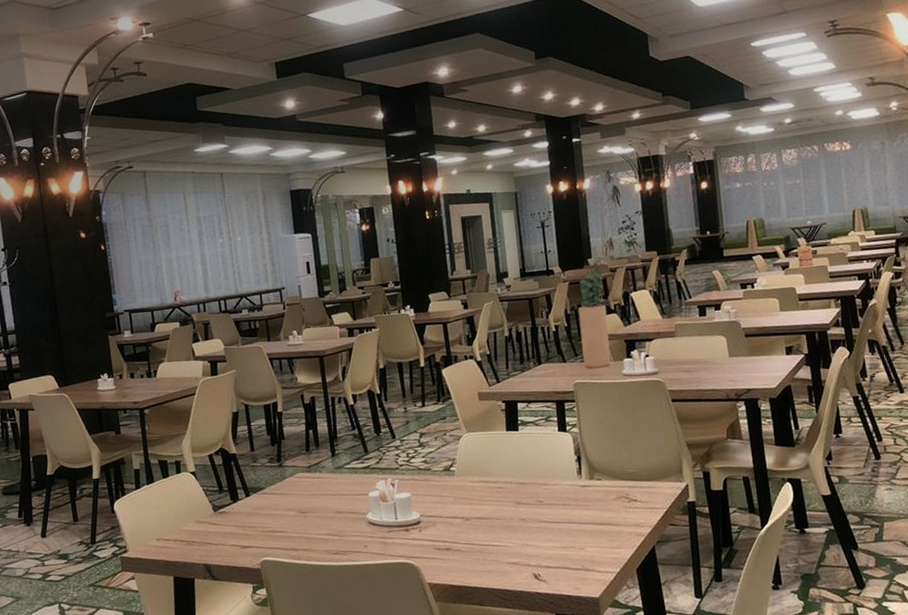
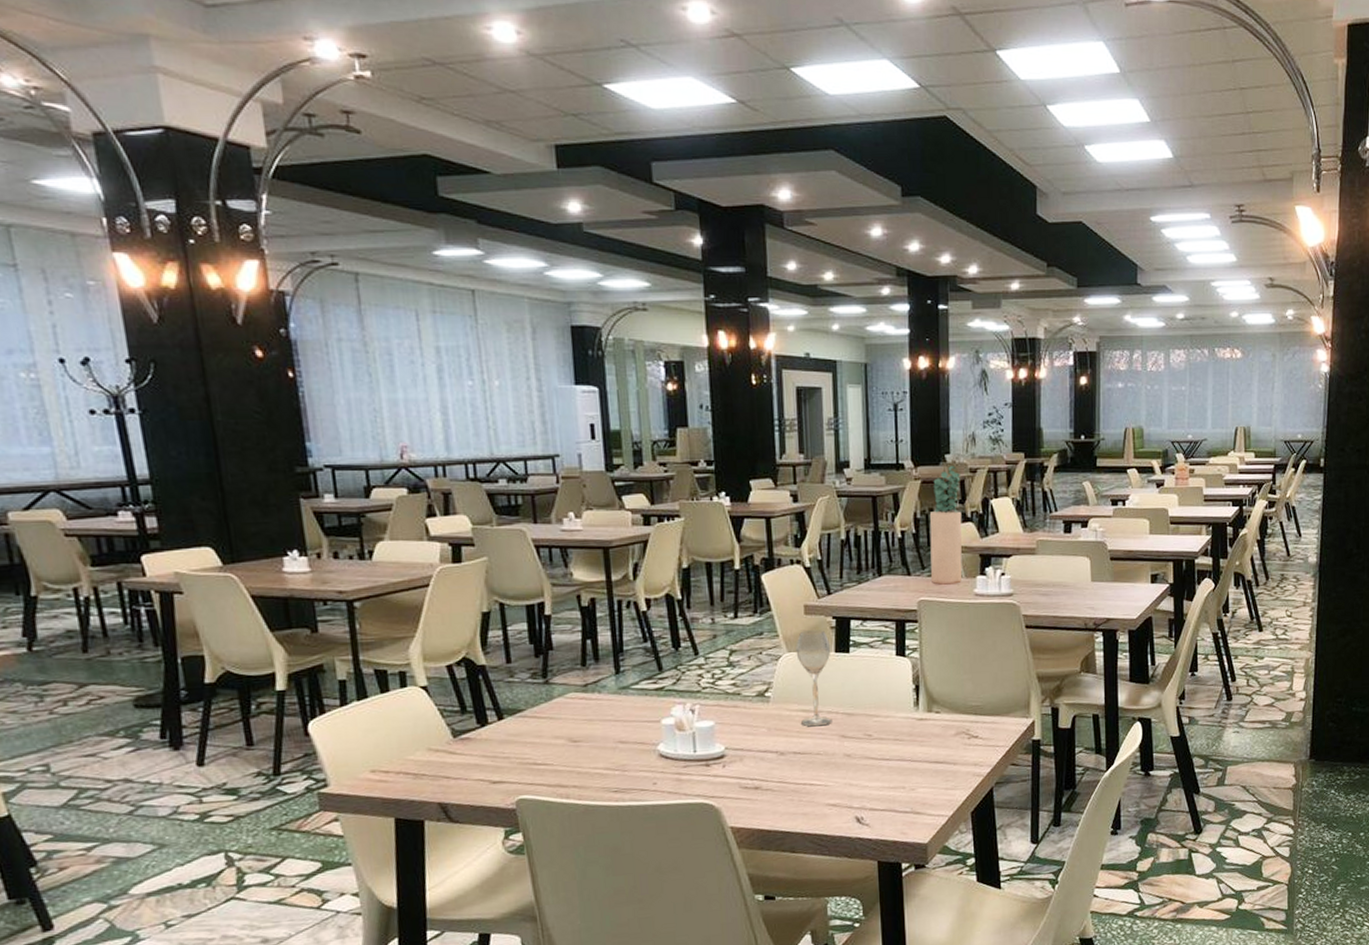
wineglass: none [473,412,508,496] -> present [795,630,832,727]

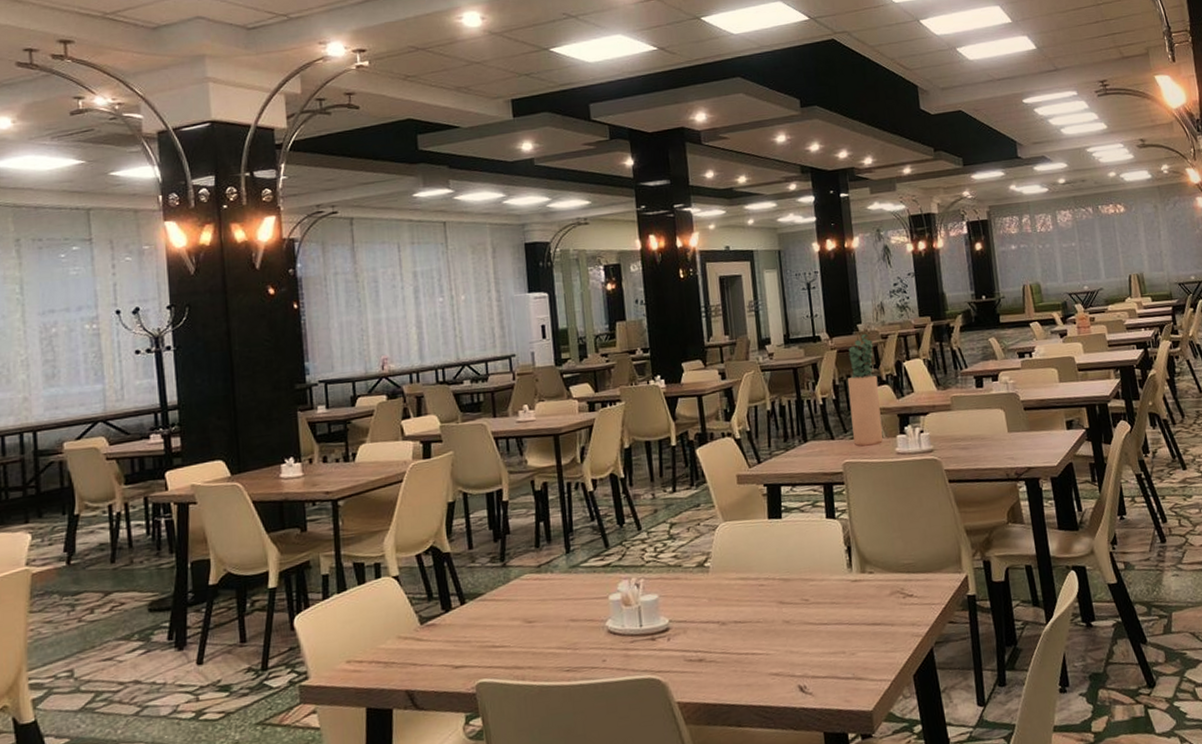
wineglass: present [795,630,832,727] -> none [731,498,770,595]

